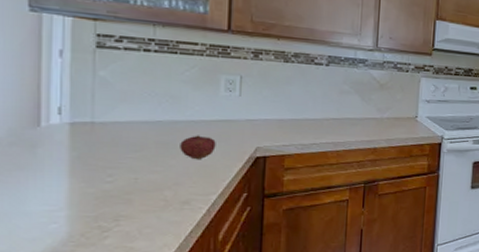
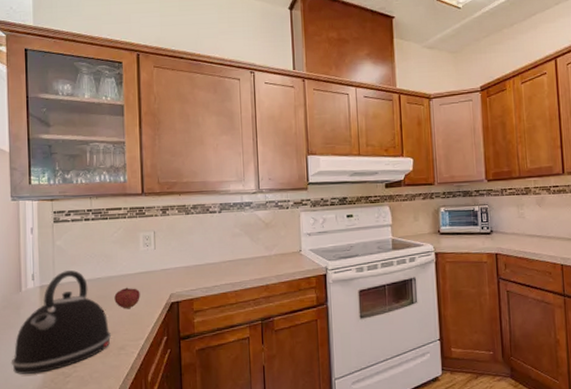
kettle: none [18,108,173,226] -> present [11,270,112,374]

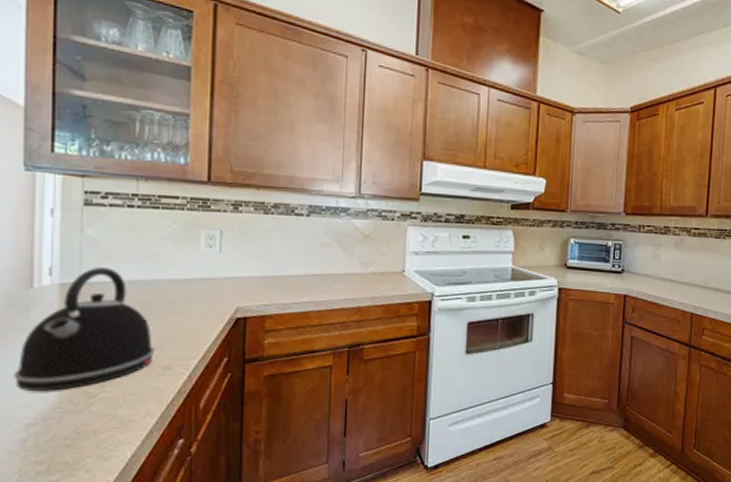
fruit: present [114,287,140,309] -> none [162,295,197,322]

